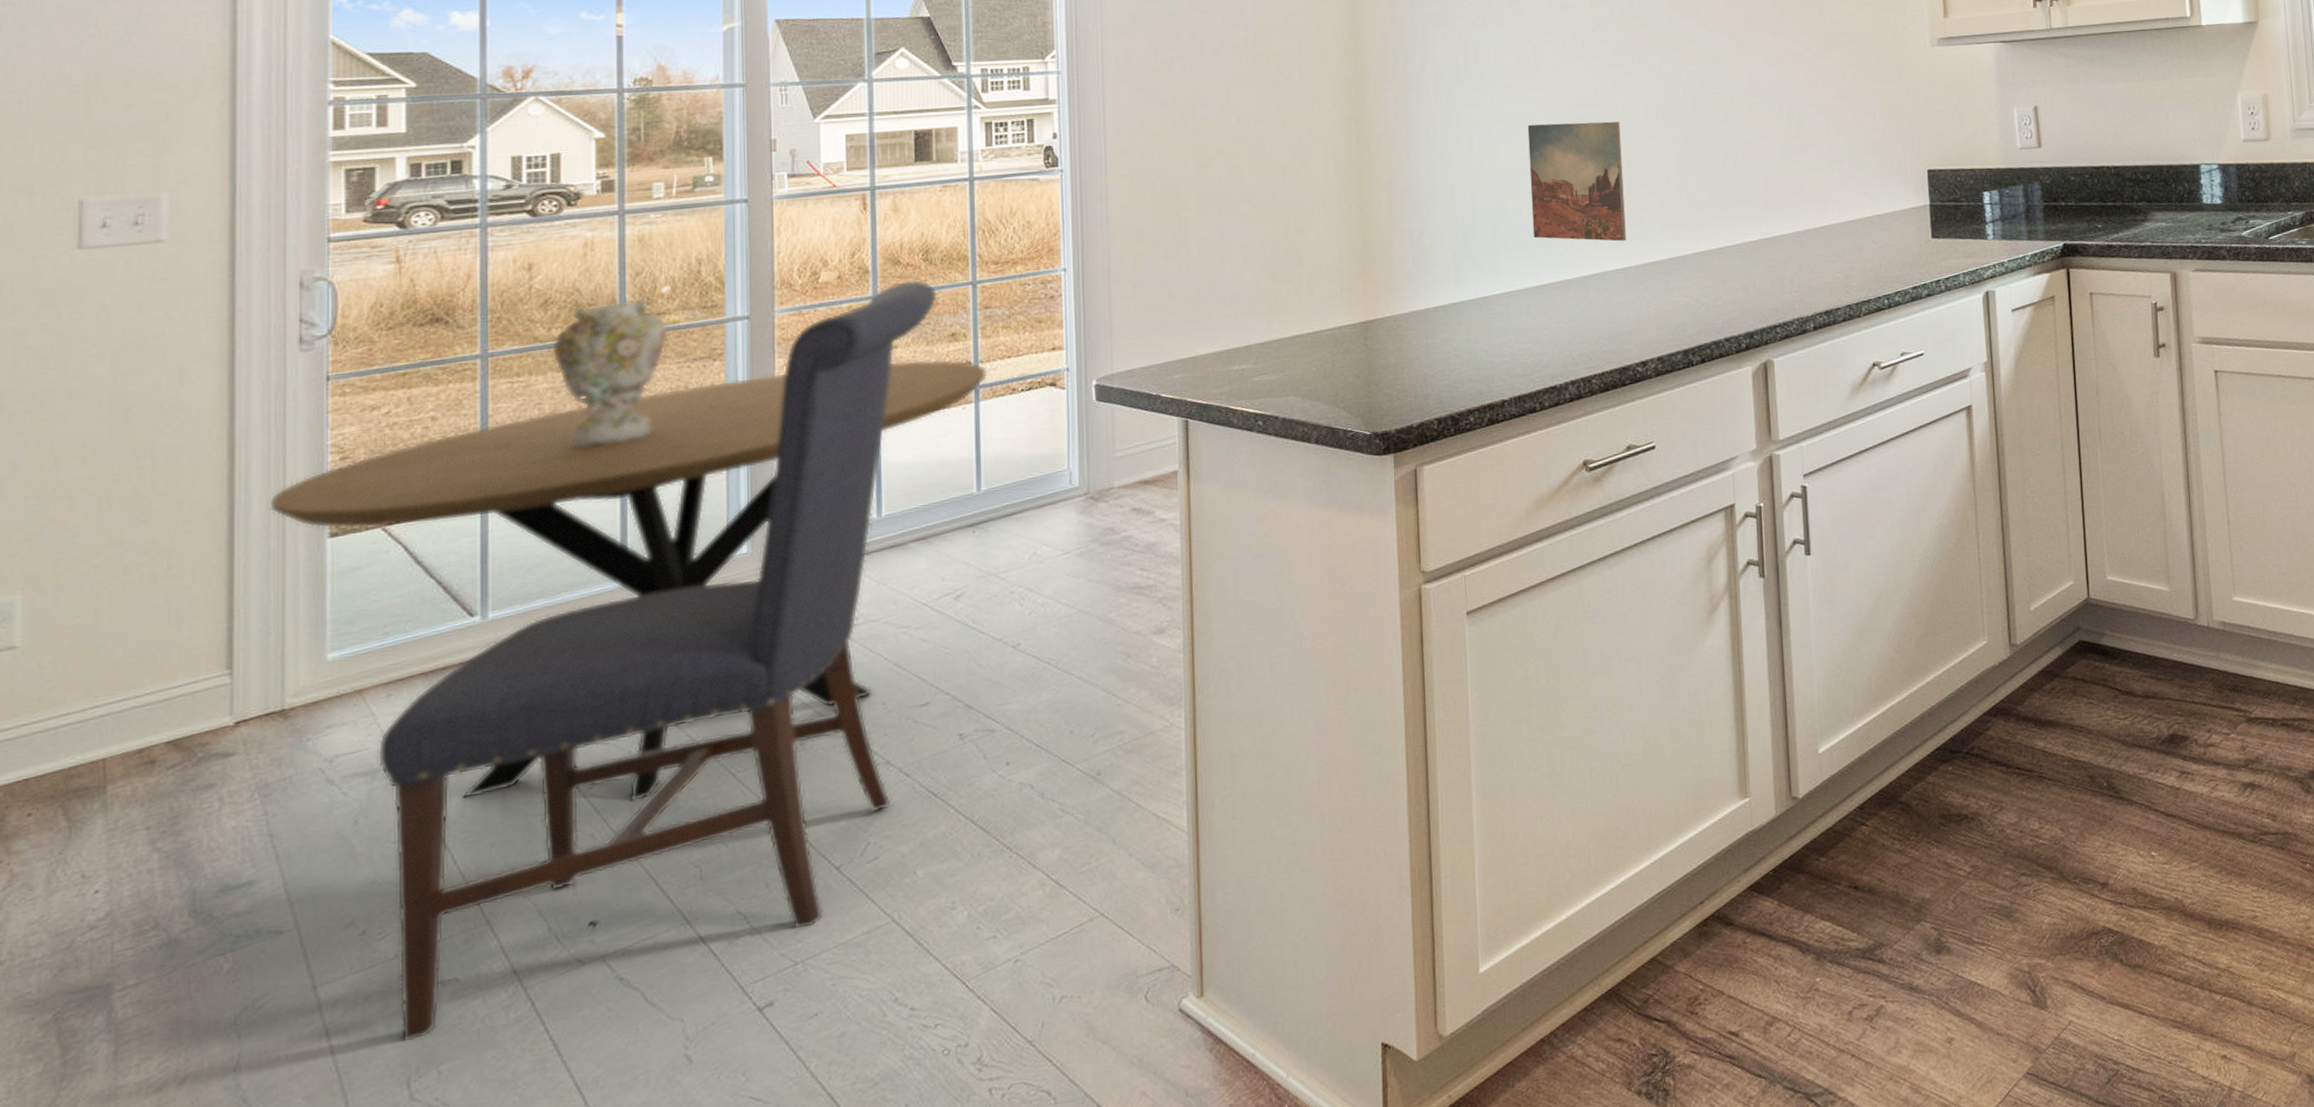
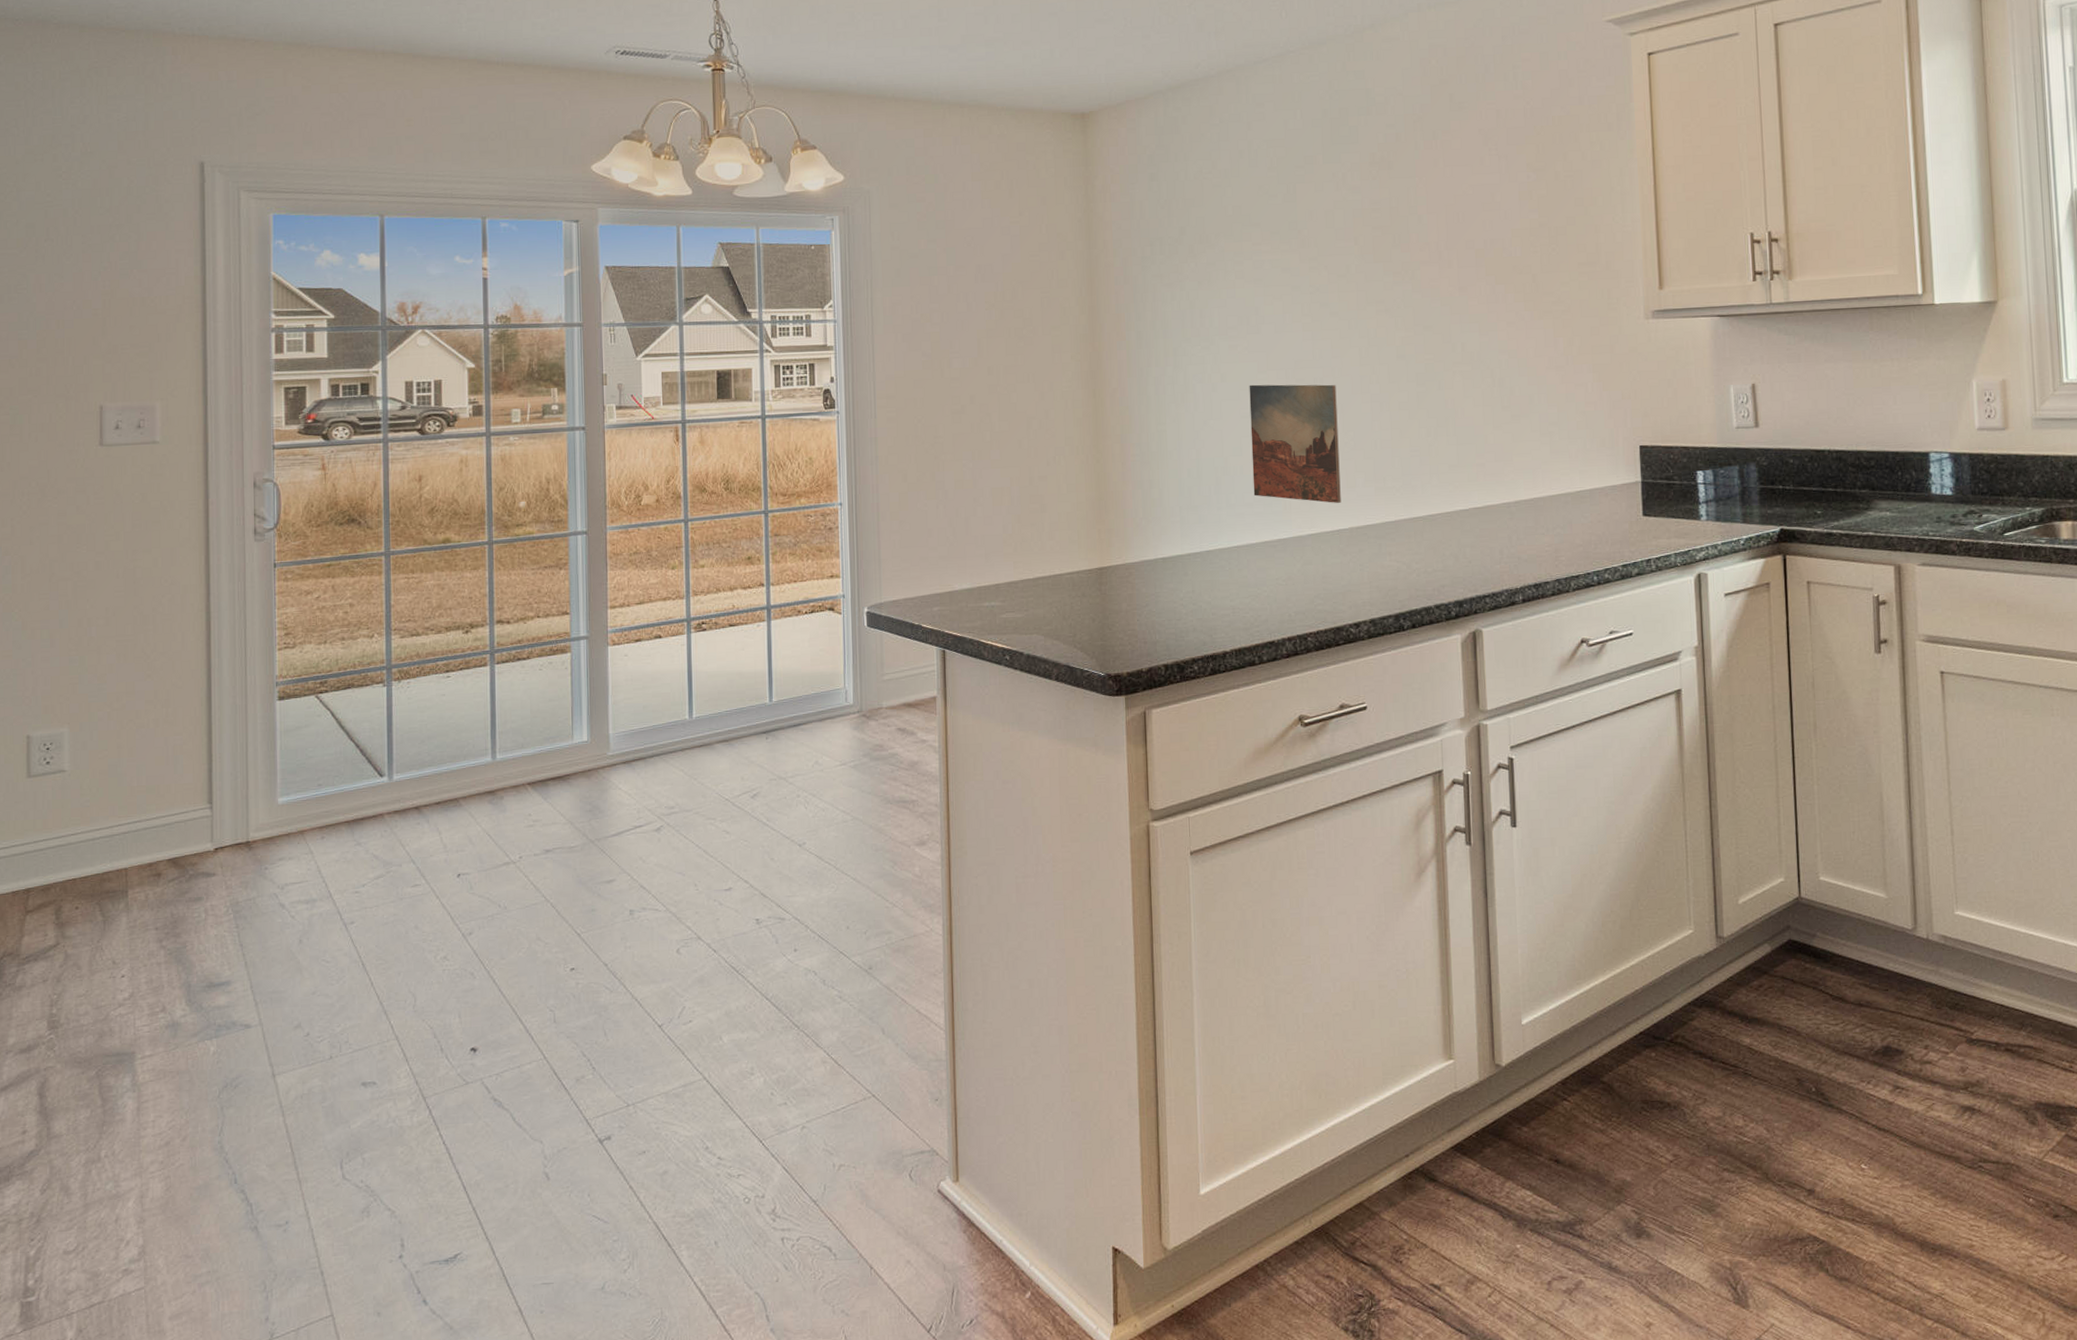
dining table: present [268,359,988,803] -> none [234,578,778,950]
chair: present [377,279,938,1041] -> none [315,506,737,1130]
vase: present [552,297,668,448] -> none [437,510,525,639]

